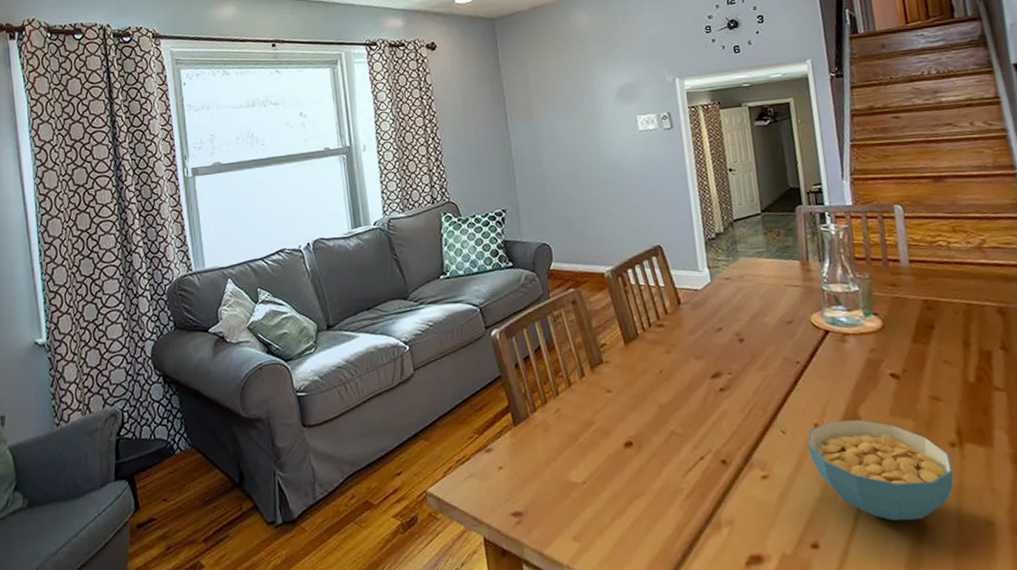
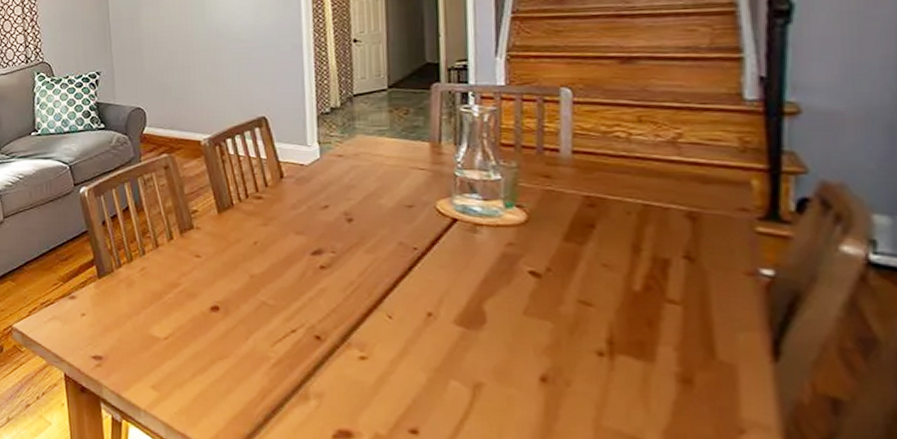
cereal bowl: present [807,420,954,521] -> none [417,312,596,425]

